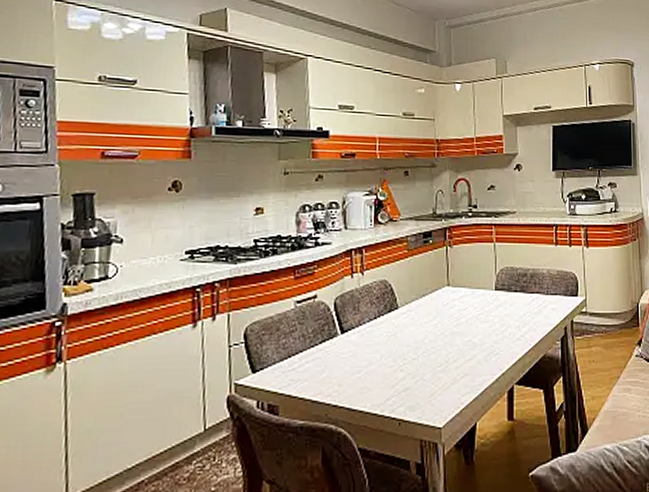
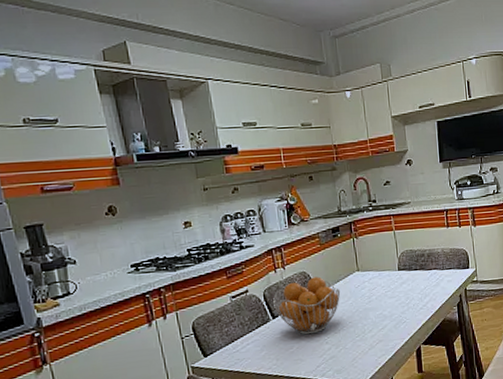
fruit basket: none [343,288,425,358] -> present [272,276,341,335]

